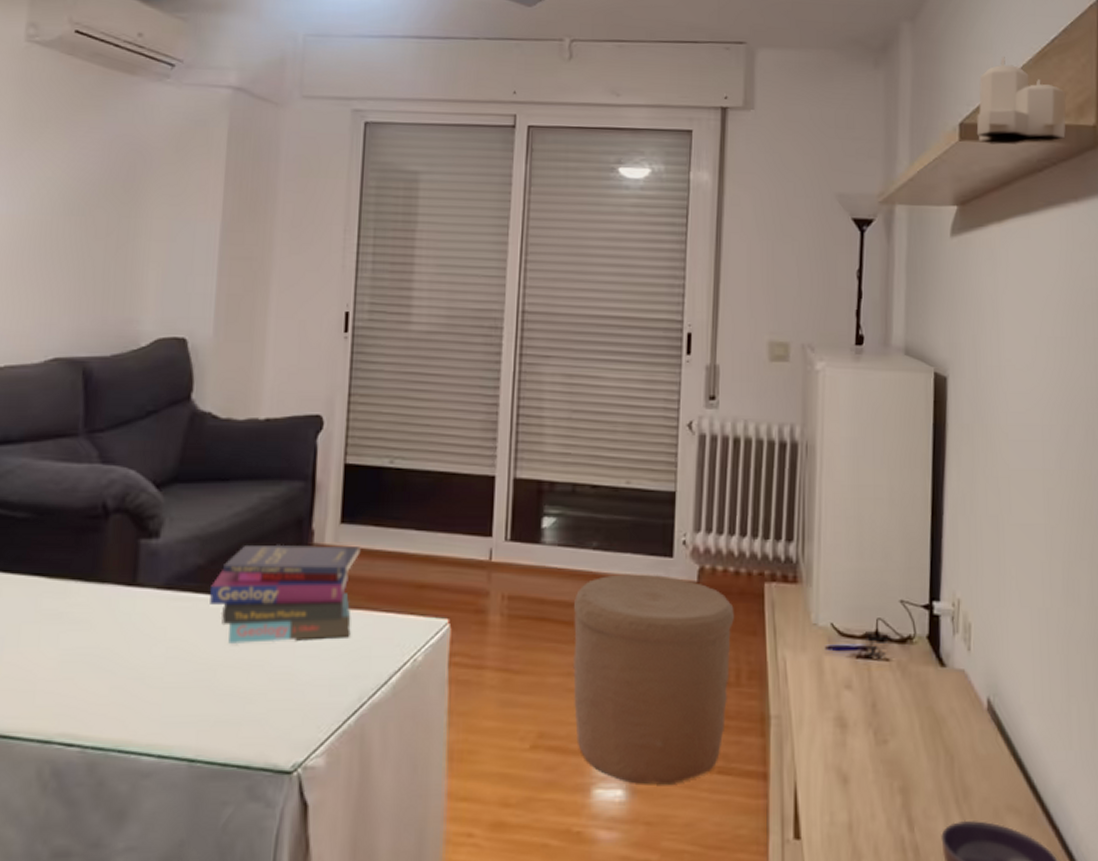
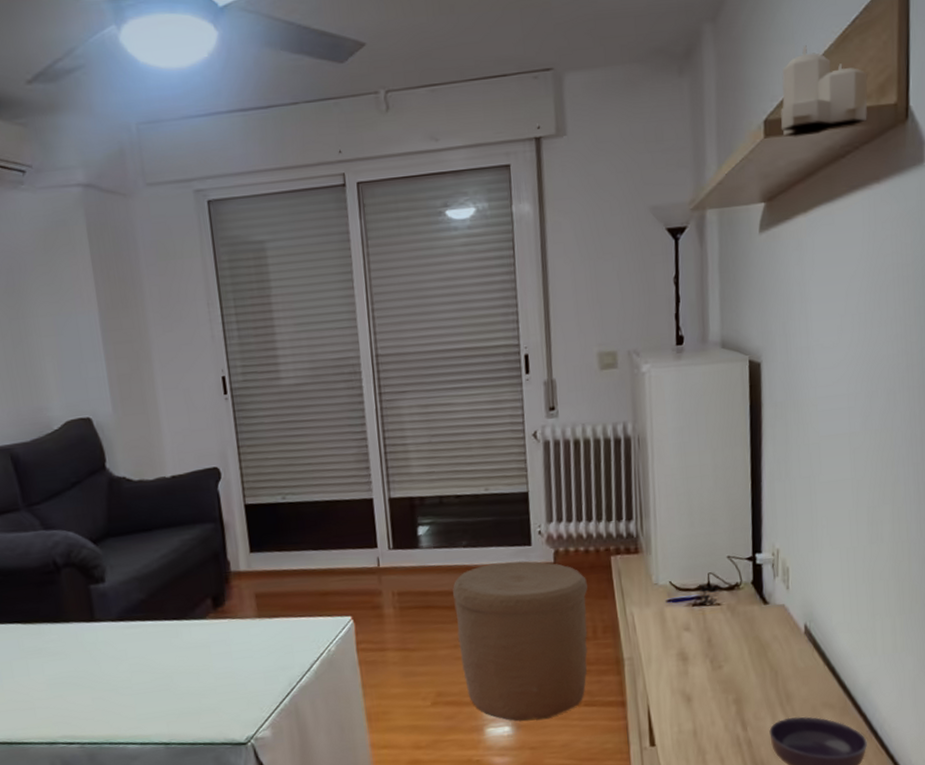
books: present [210,544,361,644] -> none [154,569,274,656]

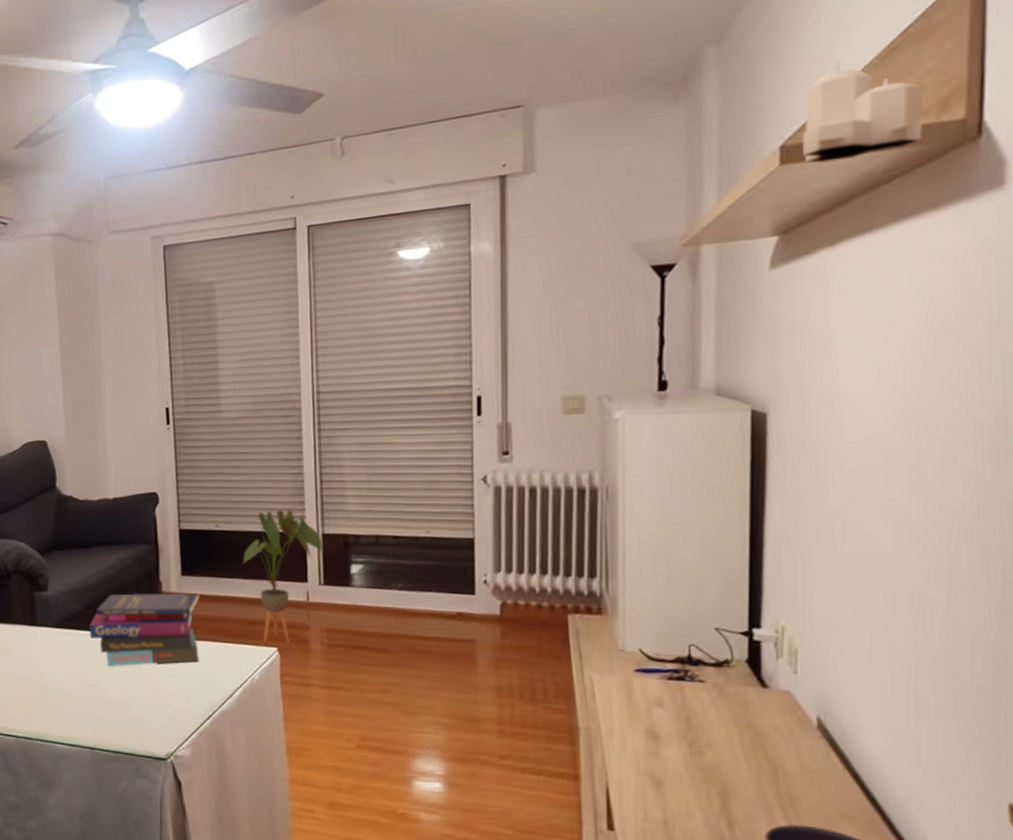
books: none [154,569,274,656] -> present [89,593,200,667]
house plant: none [312,475,390,613] -> present [243,509,323,643]
basket: present [453,560,588,721] -> none [385,609,540,781]

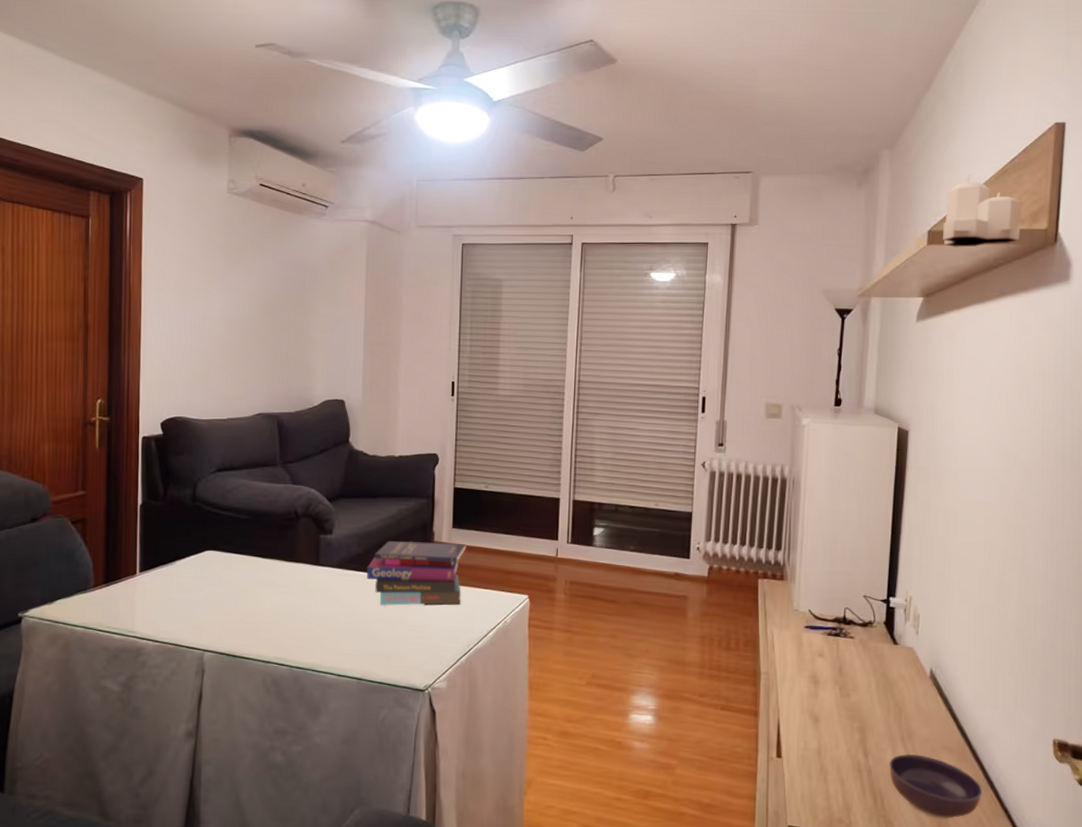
house plant: present [243,509,323,643] -> none [505,477,573,592]

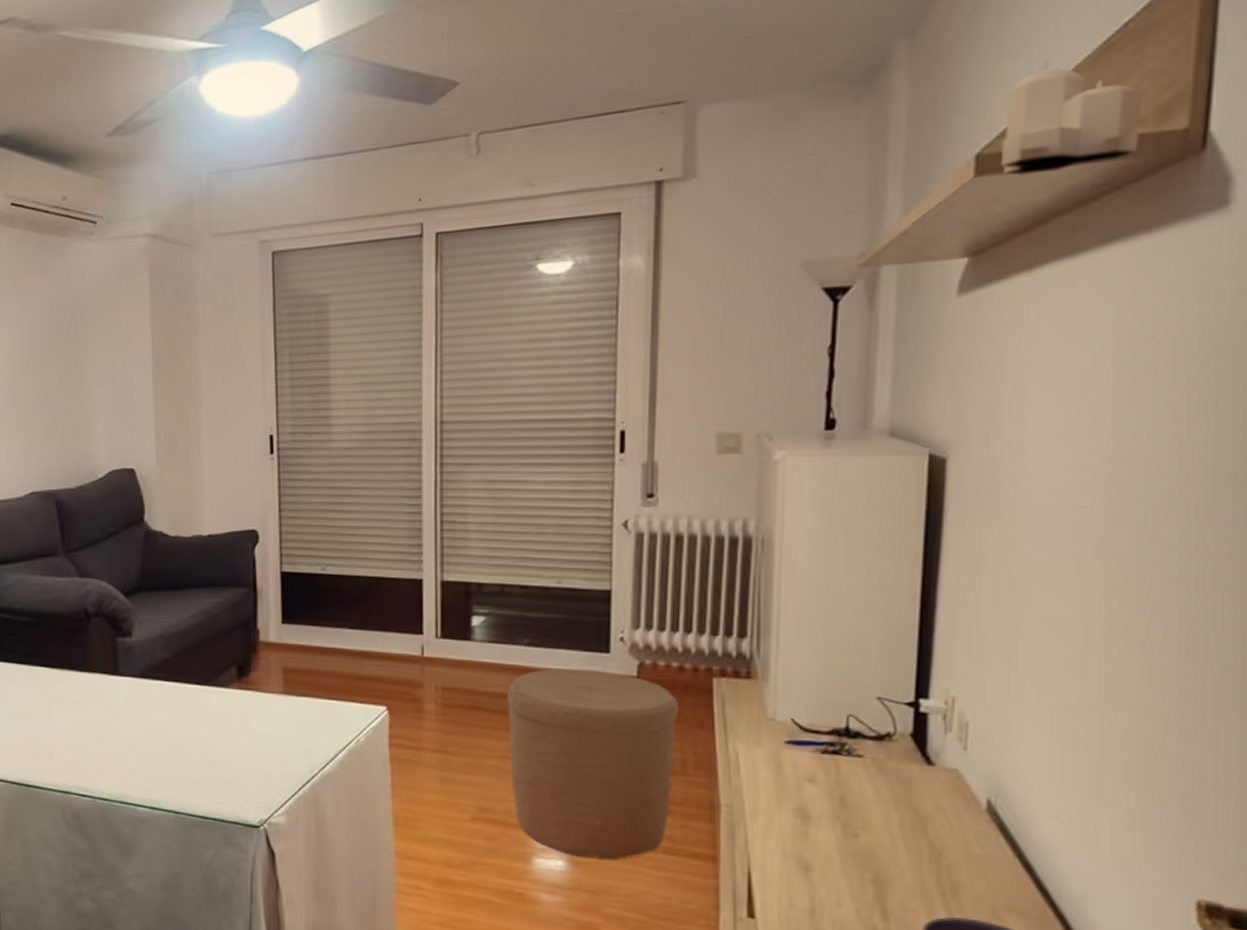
books: present [367,541,467,606] -> none [177,641,302,723]
basket: none [616,569,736,715] -> present [508,668,680,860]

